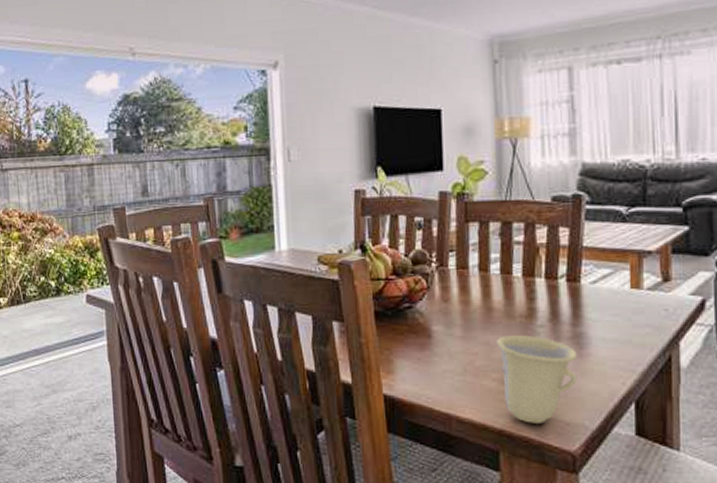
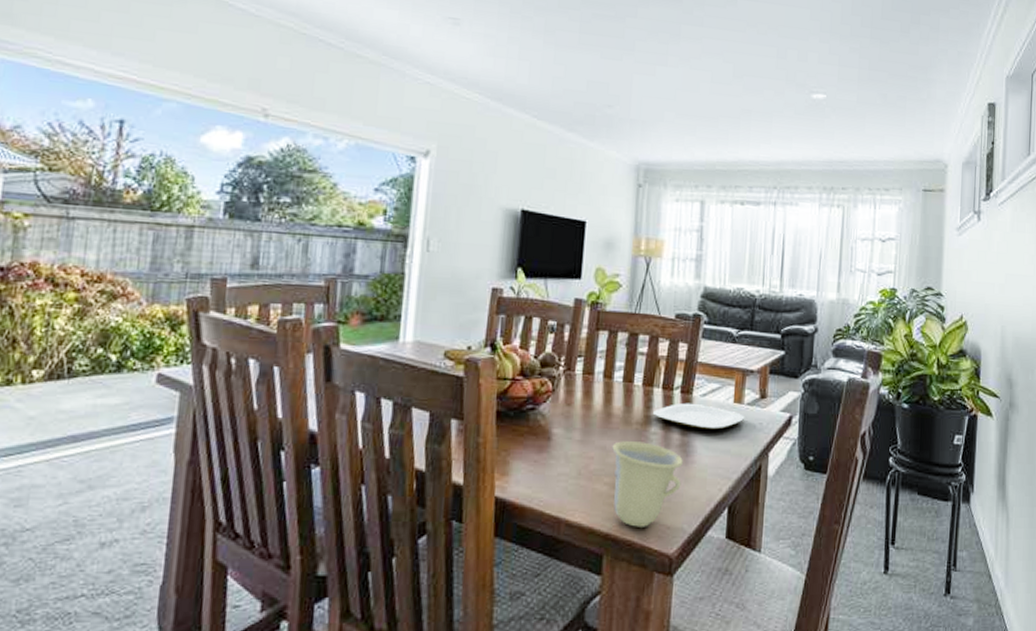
plate: none [536,291,646,319] -> present [652,403,745,430]

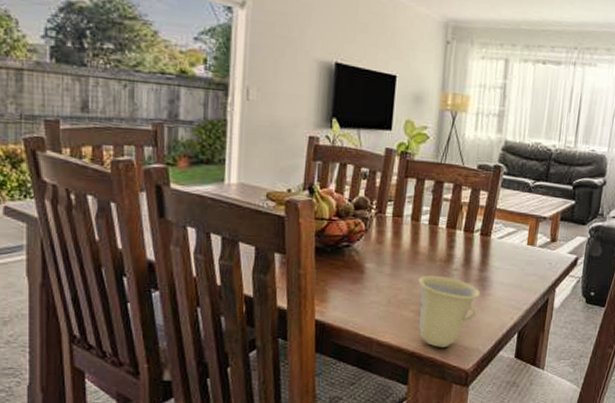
plate: present [652,403,745,430] -> none [454,244,537,268]

